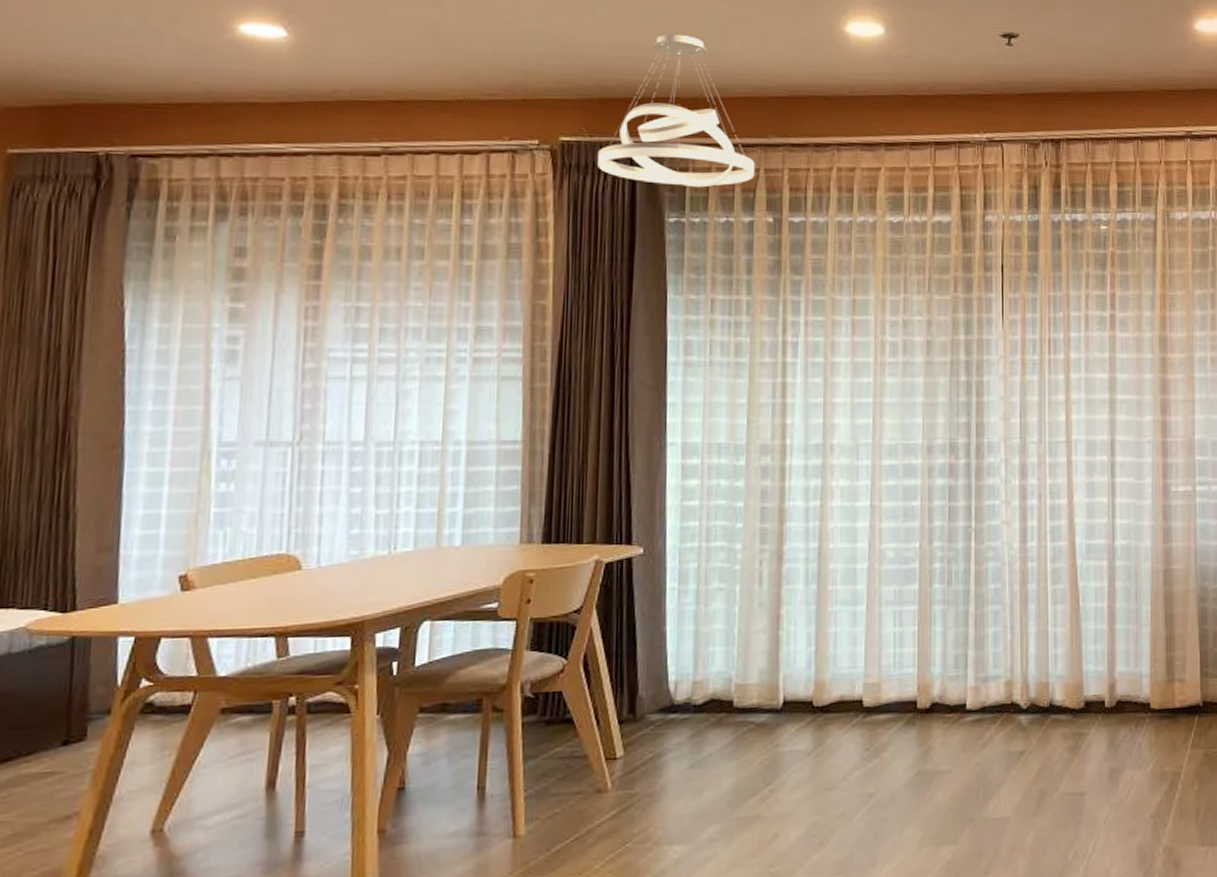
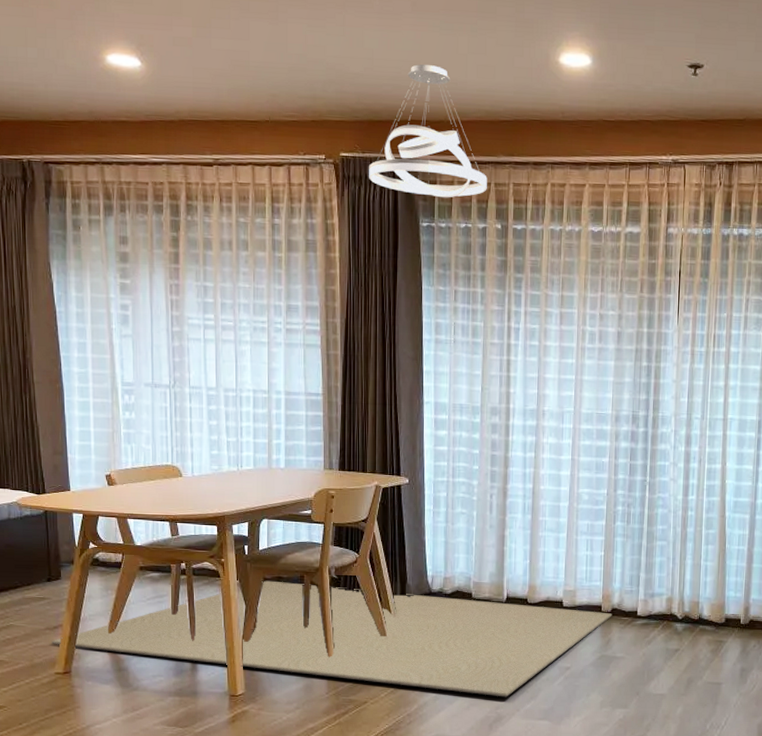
rug: none [57,709,932,849] -> present [51,580,612,698]

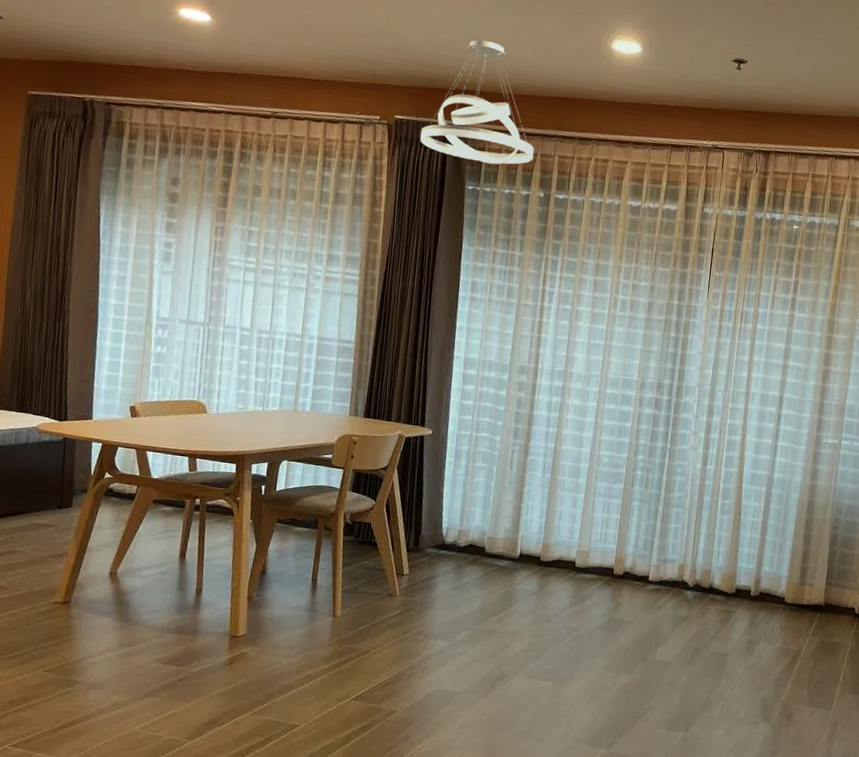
rug: present [51,580,612,698] -> none [54,522,624,655]

